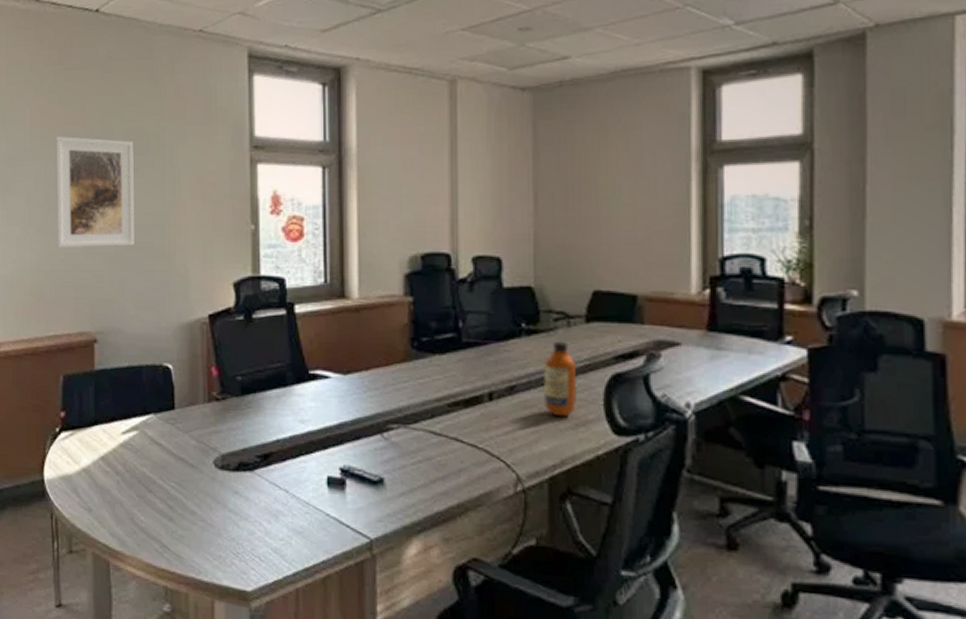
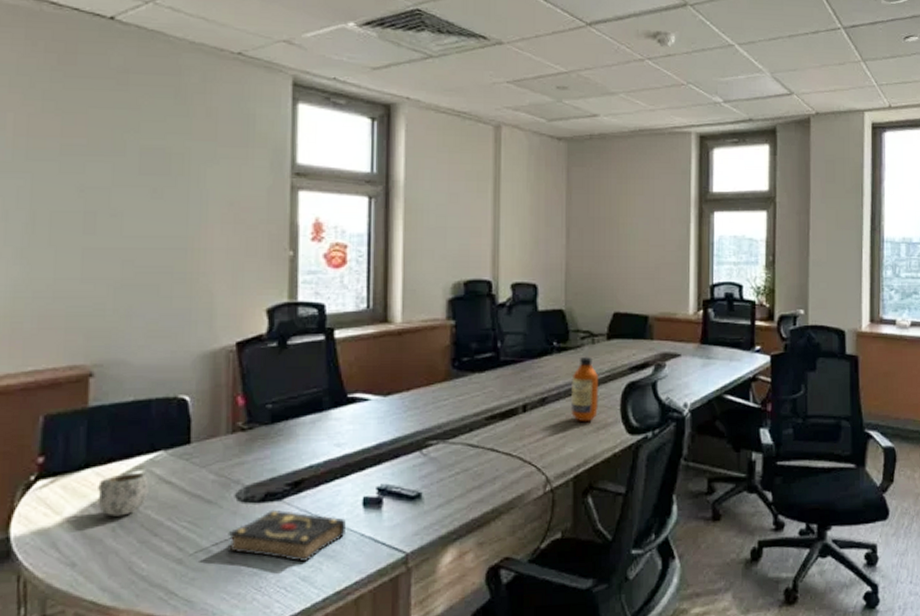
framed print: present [55,136,134,247] -> none [43,148,152,272]
mug: none [105,431,143,471] -> present [98,472,149,517]
book: none [208,479,313,535] -> present [227,509,347,563]

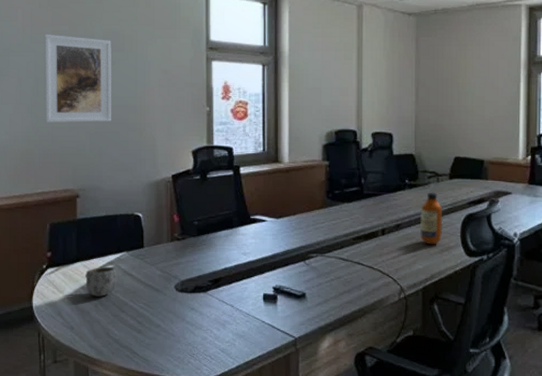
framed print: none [43,148,152,272] -> present [44,34,111,123]
book: present [227,509,347,563] -> none [170,299,252,339]

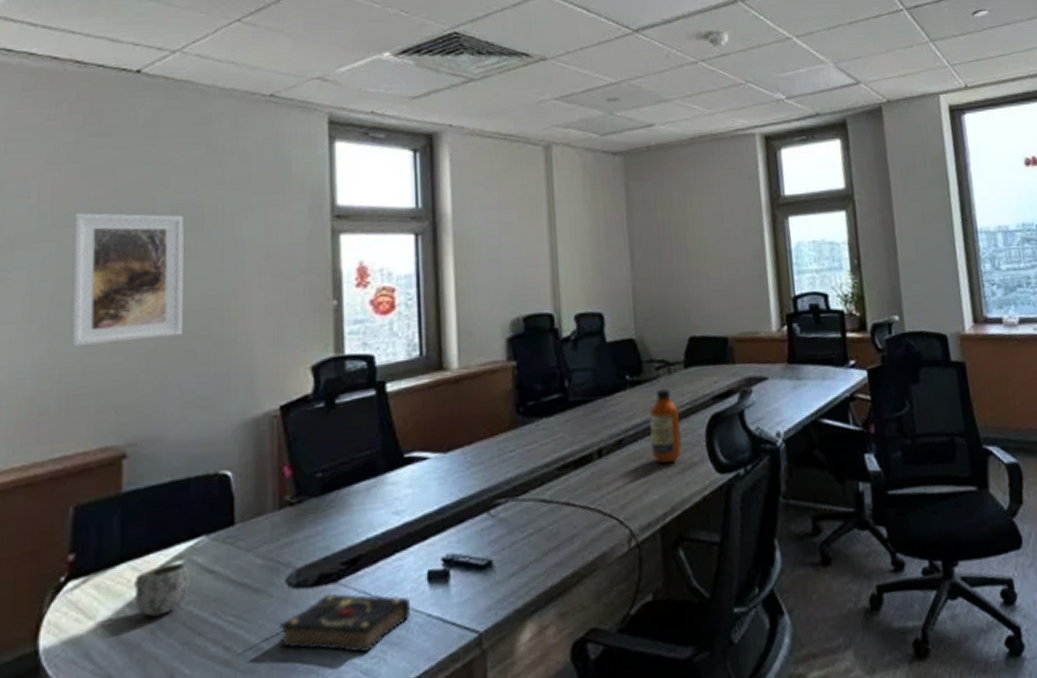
book: none [170,299,252,339] -> present [279,593,412,654]

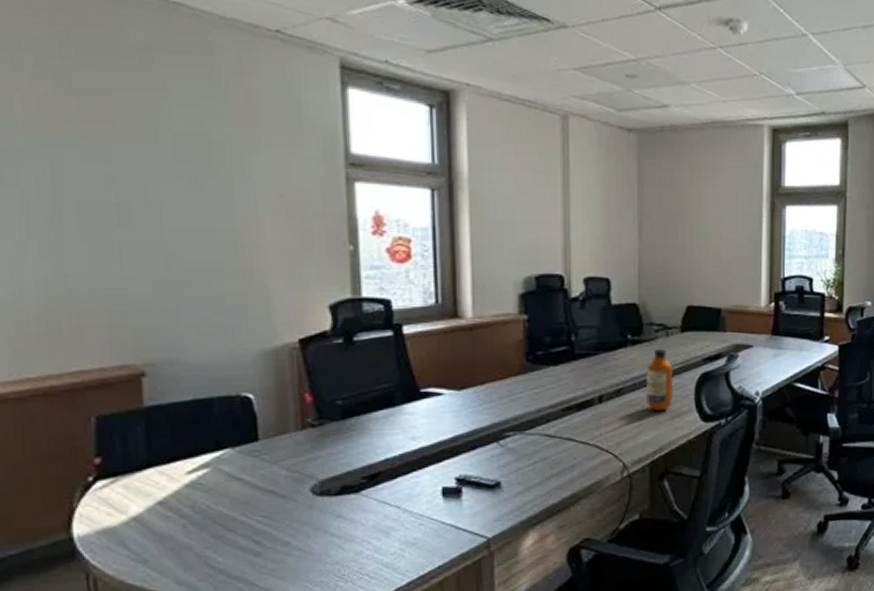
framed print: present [71,212,184,346] -> none [66,133,195,268]
mug: present [134,562,190,617] -> none [163,470,218,514]
book: present [279,593,412,654] -> none [305,502,428,551]

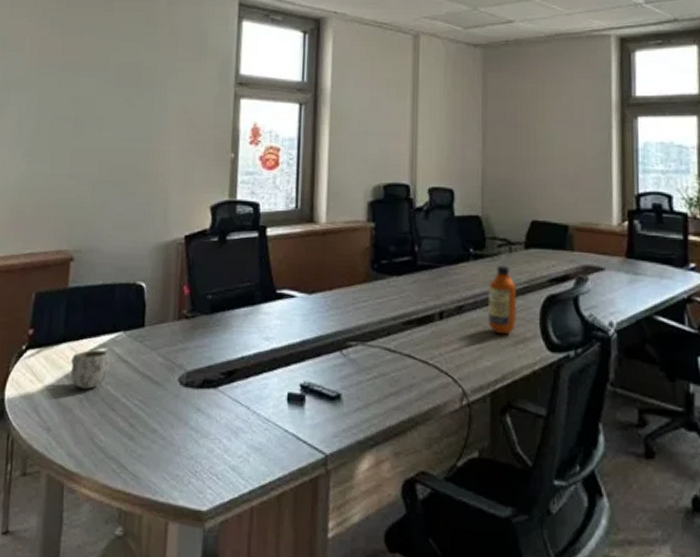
mug: none [163,470,218,514] -> present [71,349,110,389]

